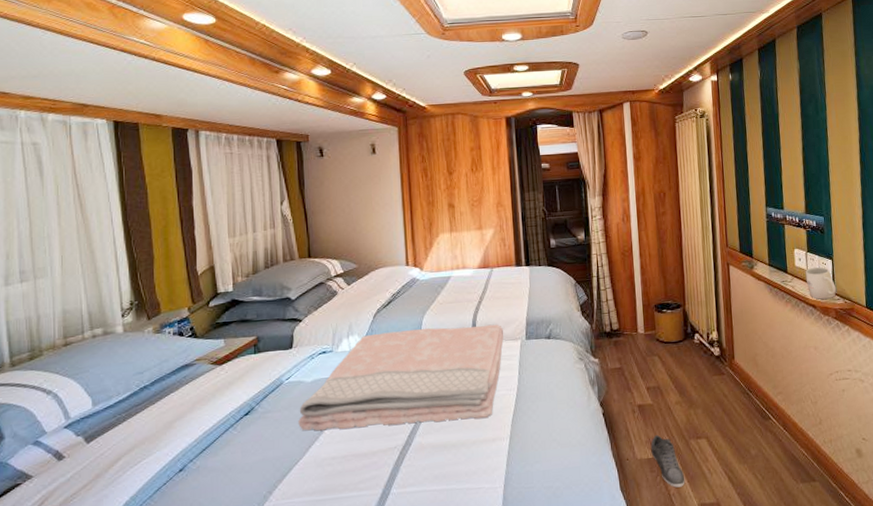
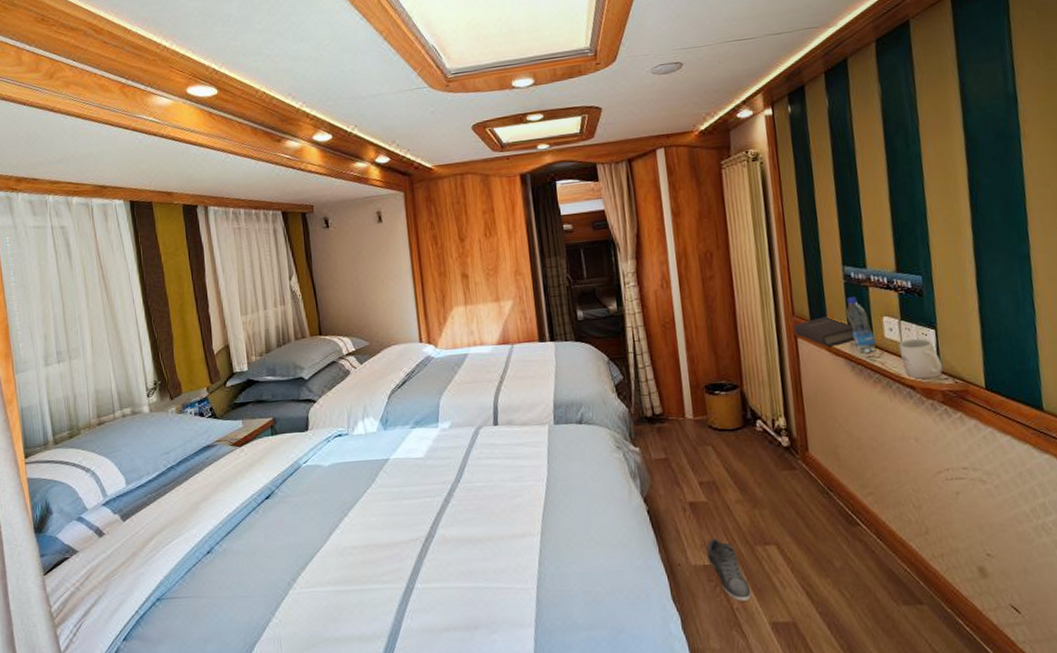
towel: present [298,324,504,431] -> none [318,406,530,518]
book: none [726,248,773,273] -> present [793,316,855,347]
bottle: none [767,233,789,279] -> present [845,297,877,354]

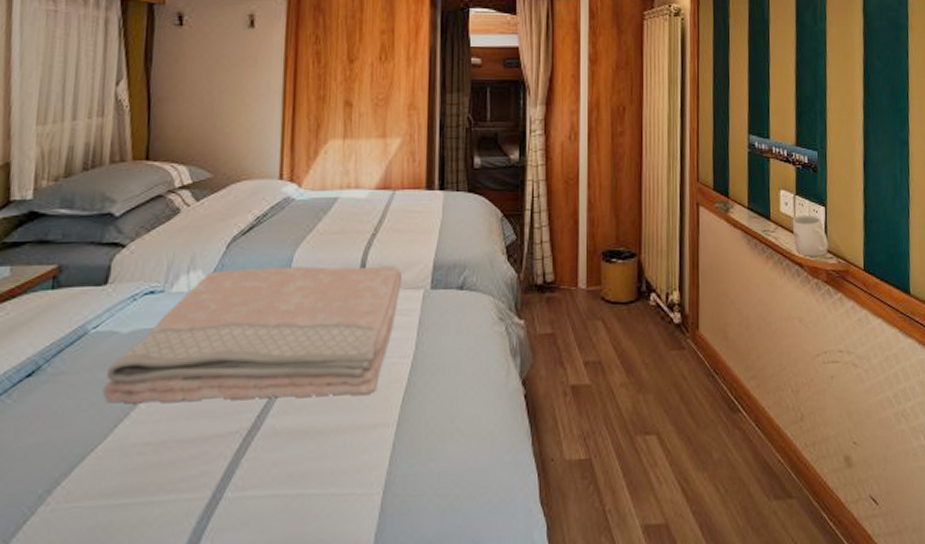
towel: none [318,406,530,518] -> present [102,265,403,404]
shoe: present [706,537,752,601] -> none [584,426,626,502]
book: present [793,316,855,347] -> none [696,185,753,218]
bottle: present [845,297,877,354] -> none [747,167,772,227]

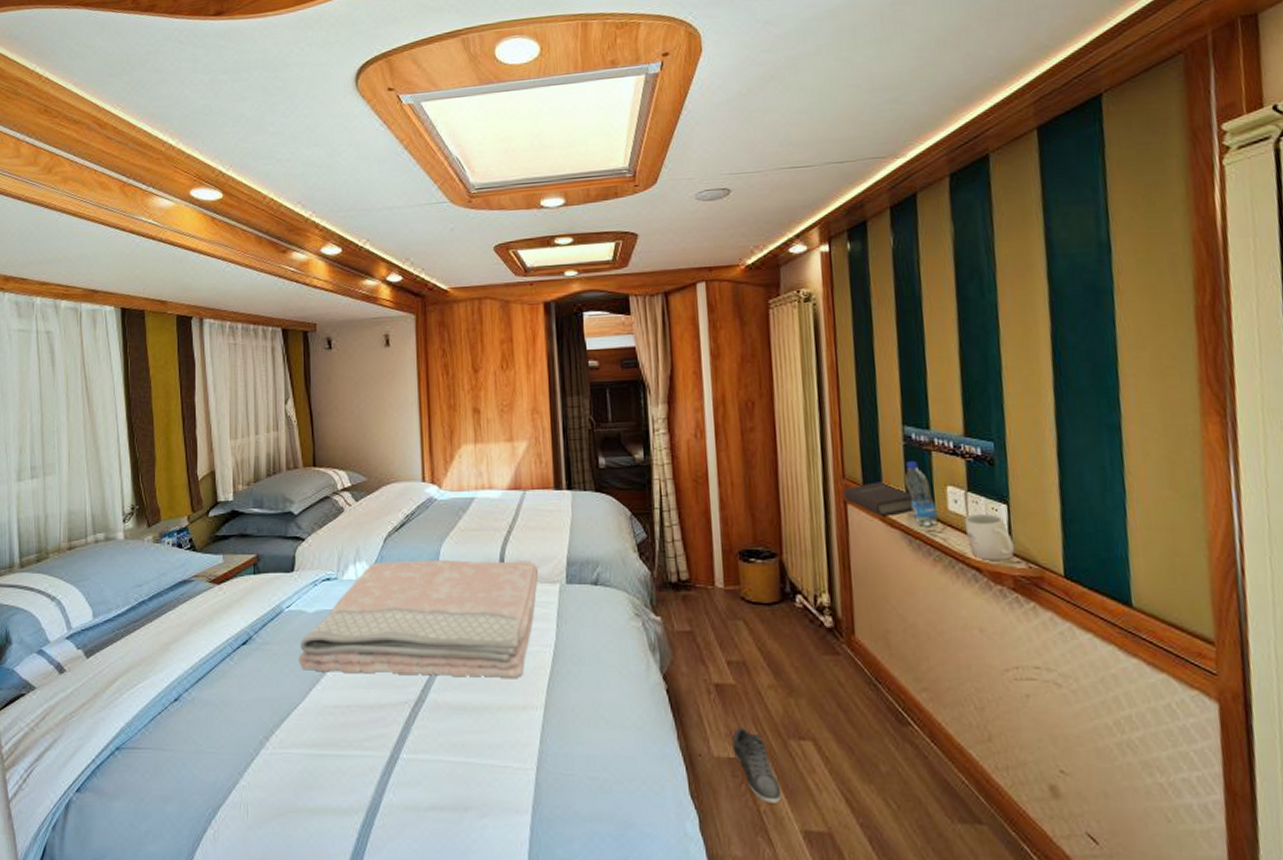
shoe: none [584,426,626,502] -> present [732,726,782,803]
book: none [696,185,753,218] -> present [842,481,914,517]
bottle: none [747,167,772,227] -> present [904,461,939,527]

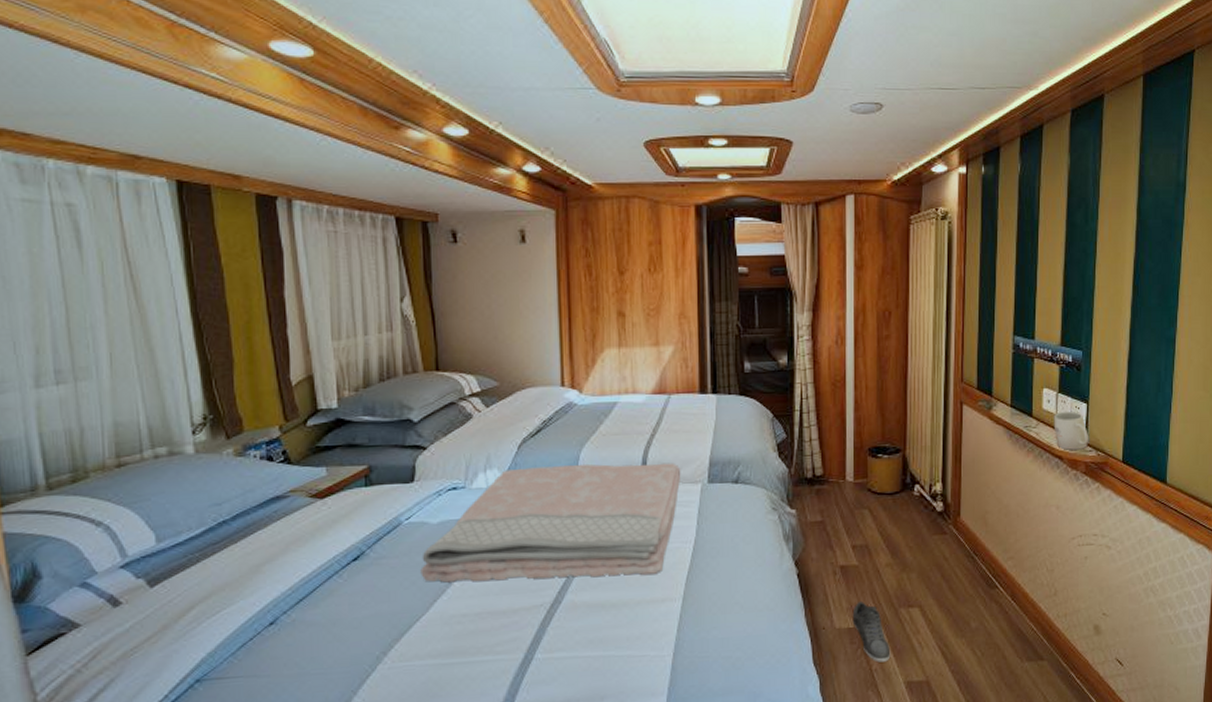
book: present [842,481,914,517] -> none [960,385,1016,415]
bottle: present [904,461,939,527] -> none [1010,367,1034,423]

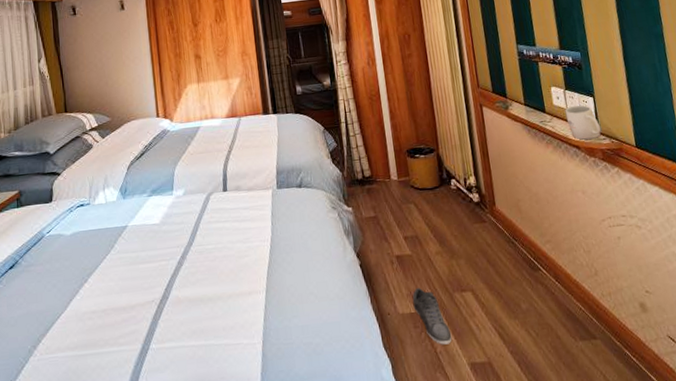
towel: present [420,462,681,583] -> none [59,173,255,285]

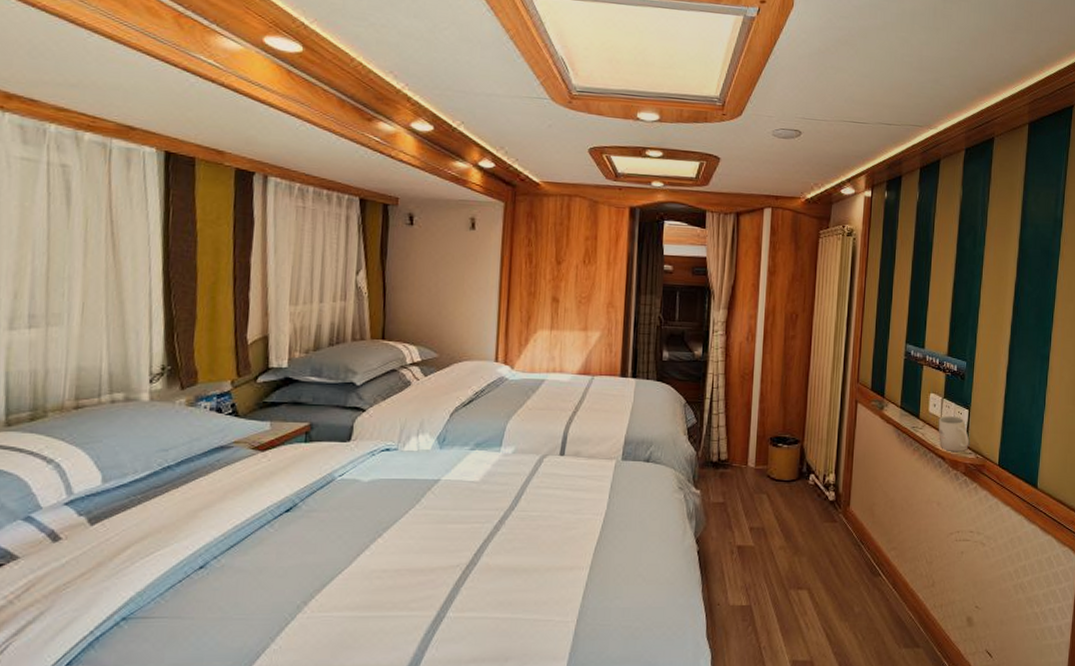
shoe: present [412,287,452,345] -> none [745,580,779,640]

